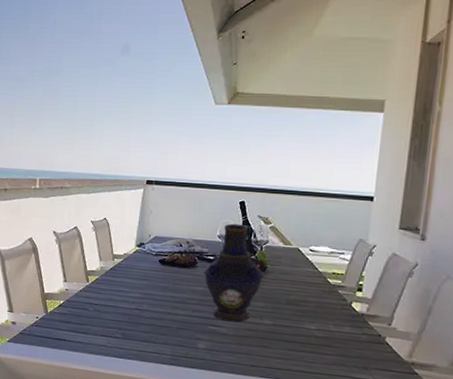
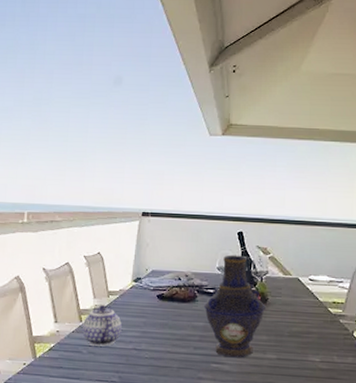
teapot: none [89,267,126,305] -> present [82,305,122,346]

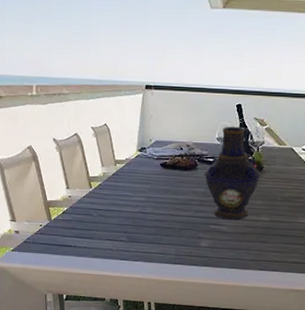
teapot: present [82,305,122,346] -> none [92,173,128,210]

